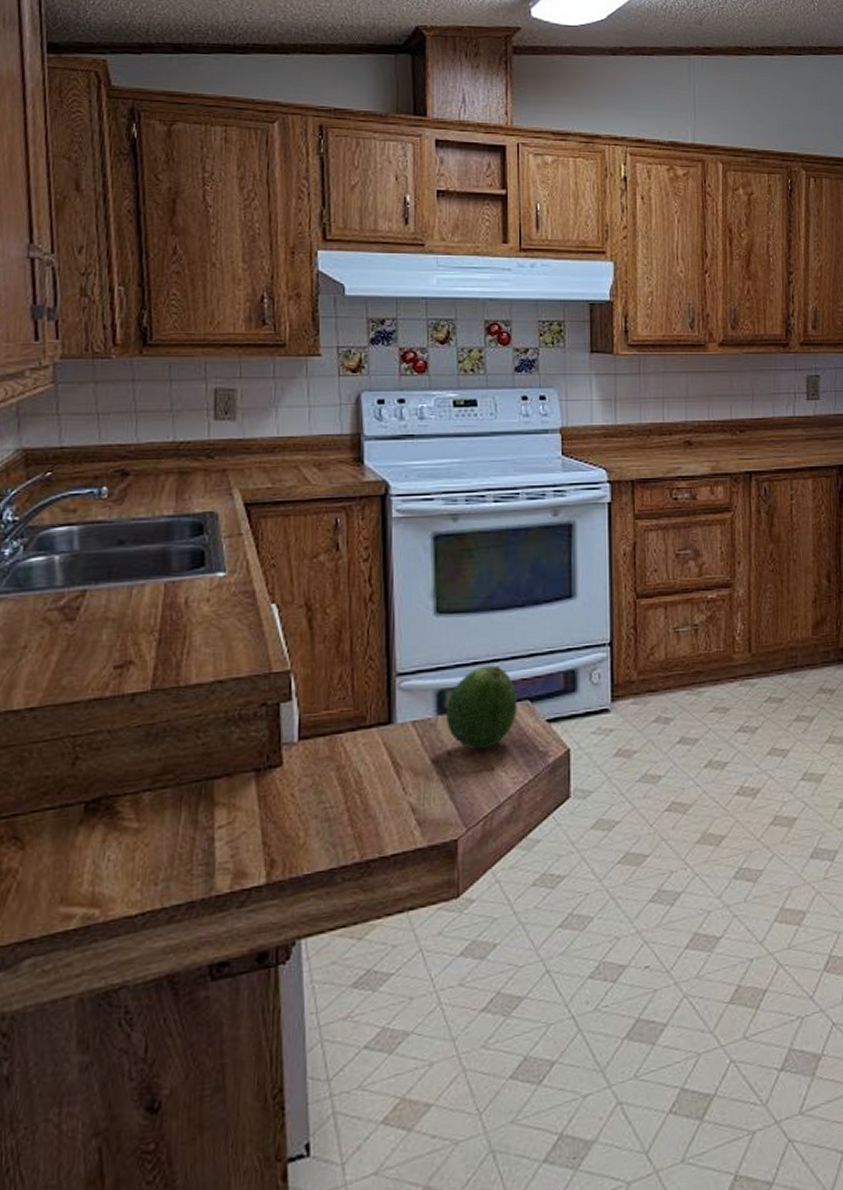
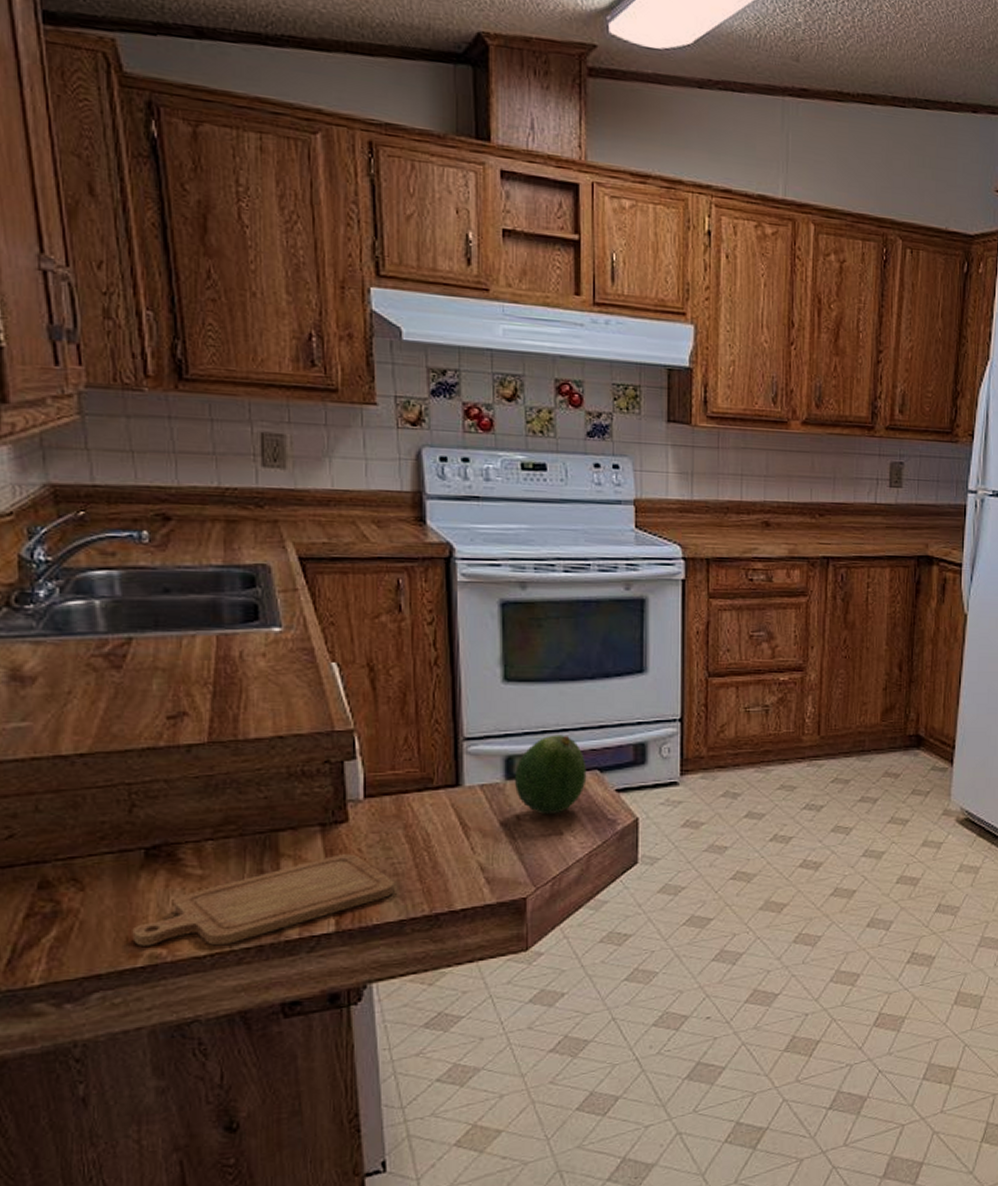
chopping board: none [67,800,326,907] -> present [132,854,395,946]

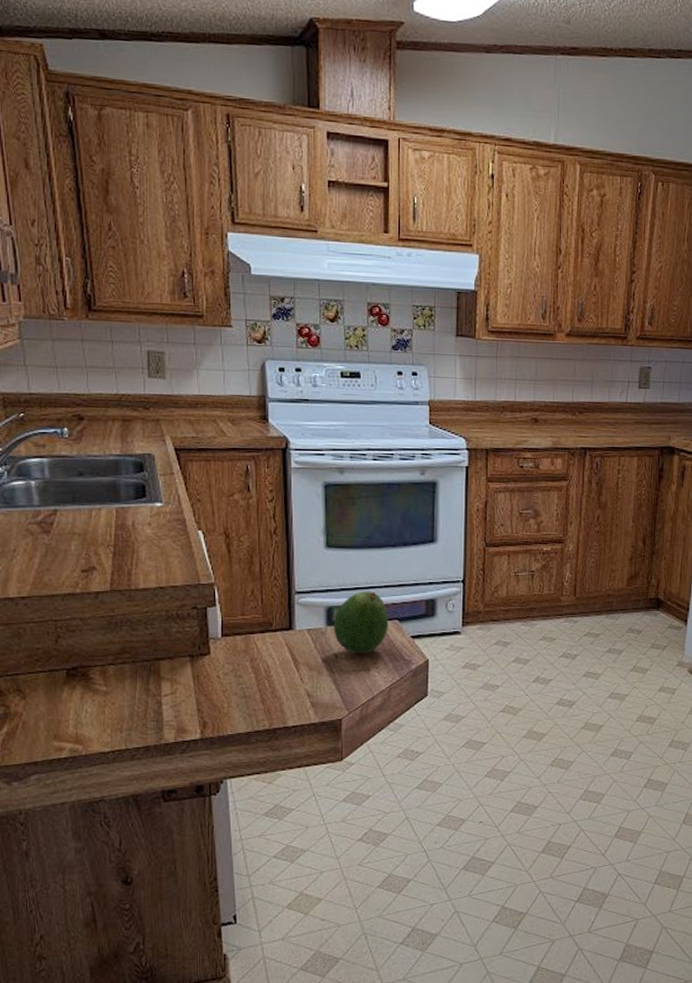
chopping board: present [132,854,395,946] -> none [58,679,244,745]

